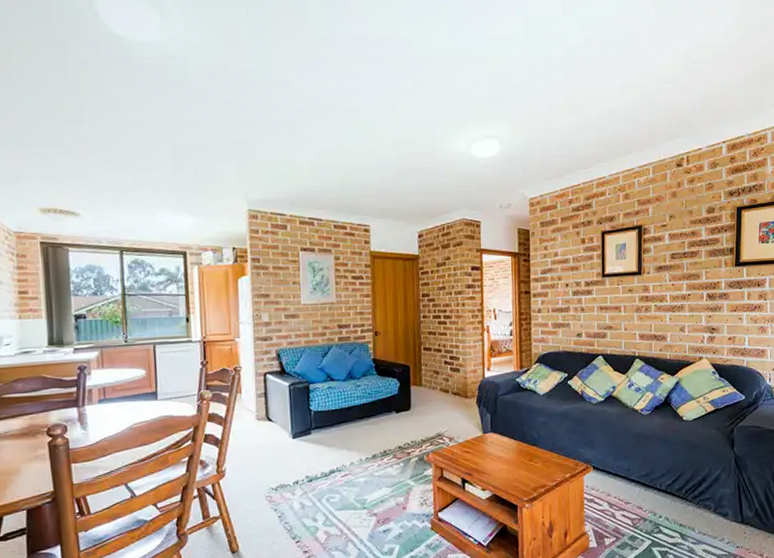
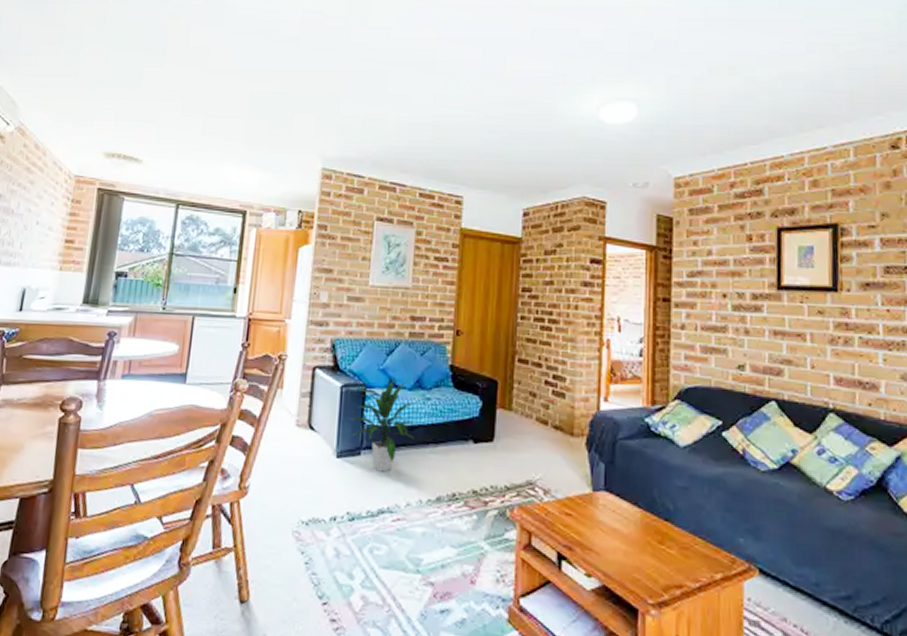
indoor plant: none [299,374,351,444] -> present [350,379,414,472]

